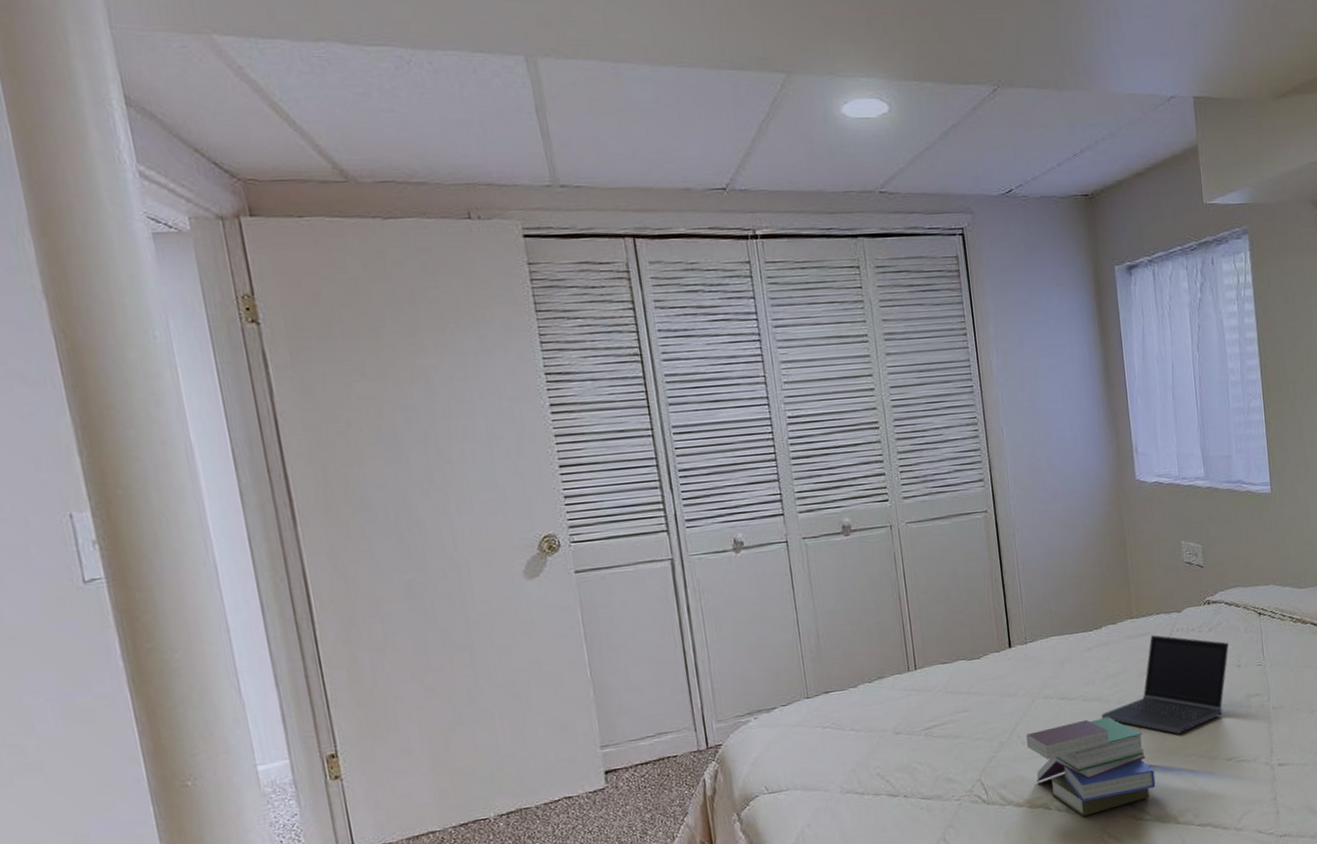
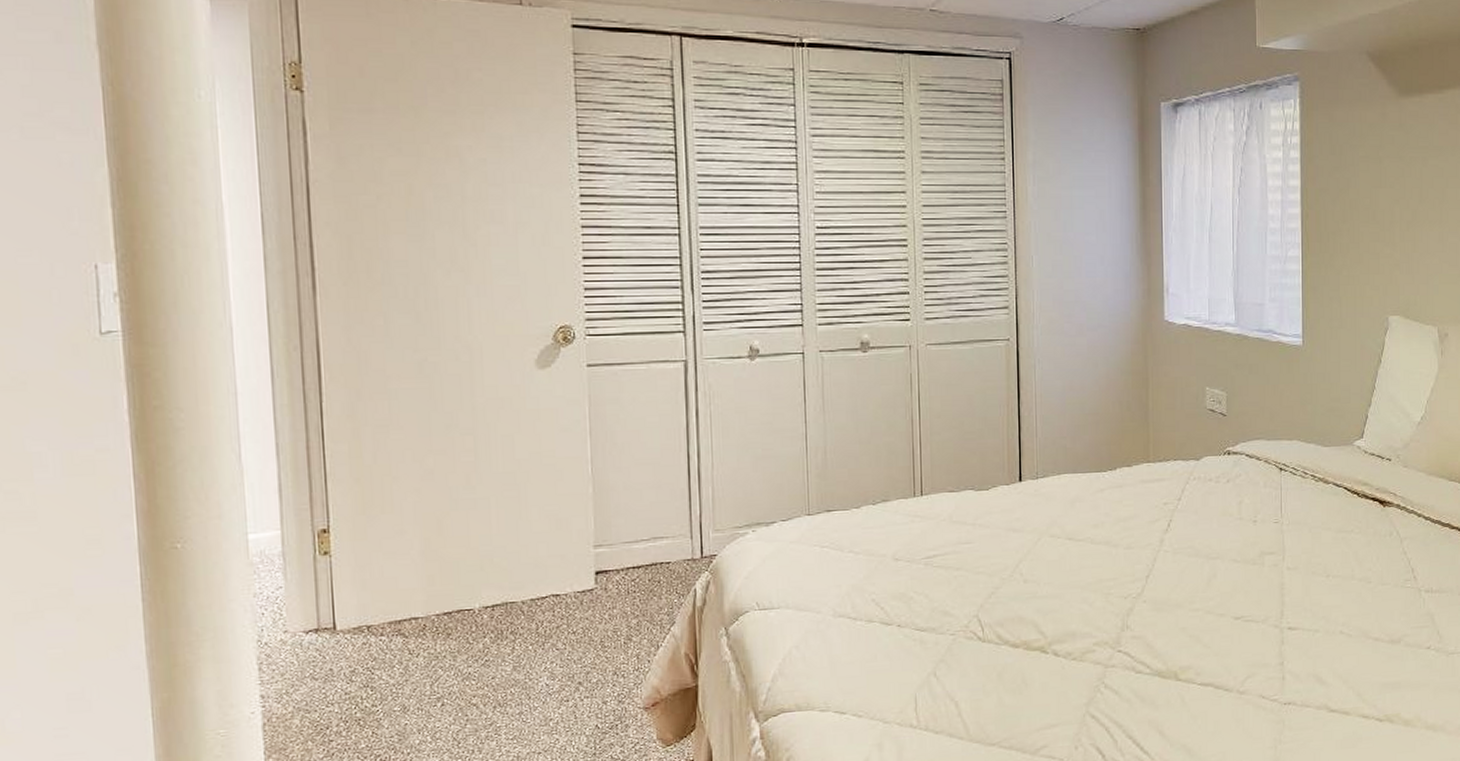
book: present [1026,717,1156,817] -> none [1029,563,1159,664]
laptop computer: present [1101,635,1229,734] -> none [1107,481,1246,587]

